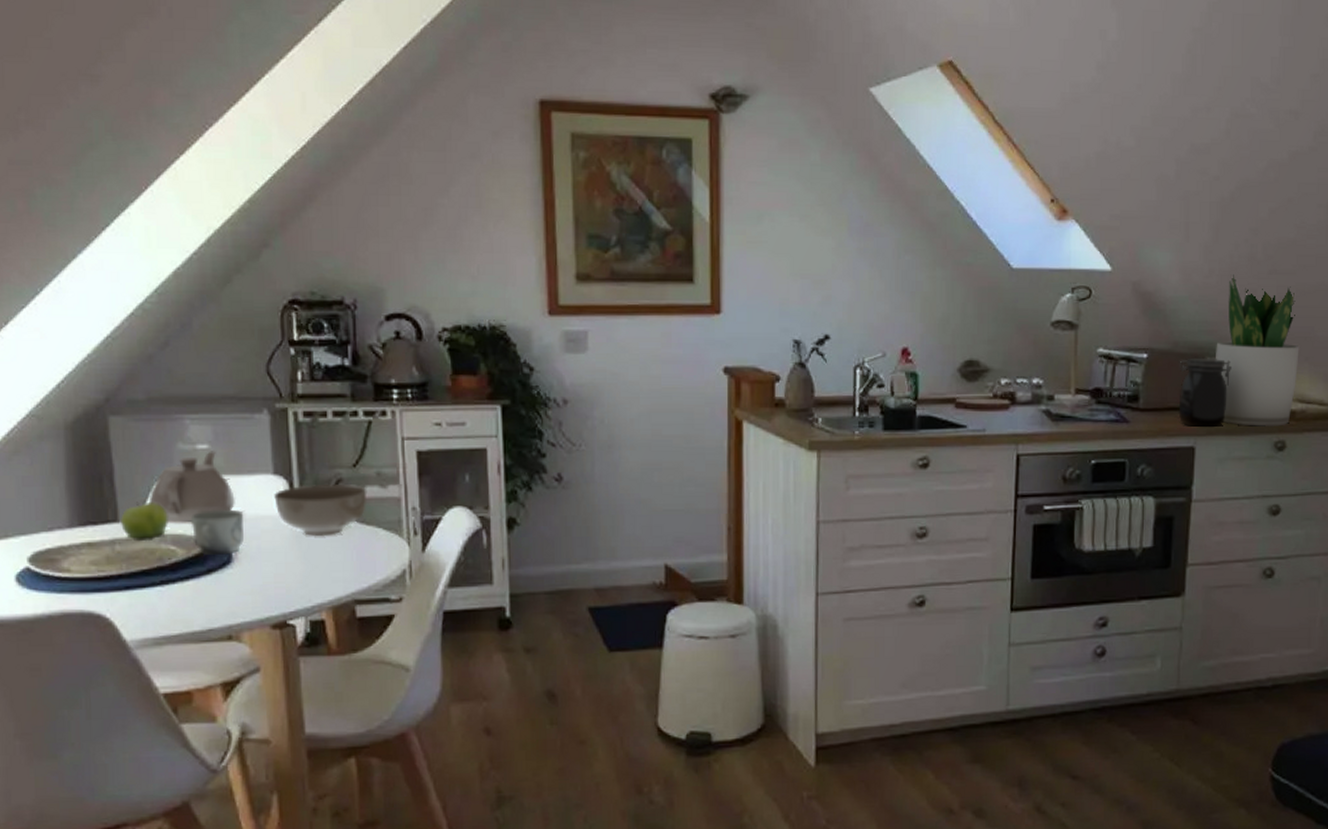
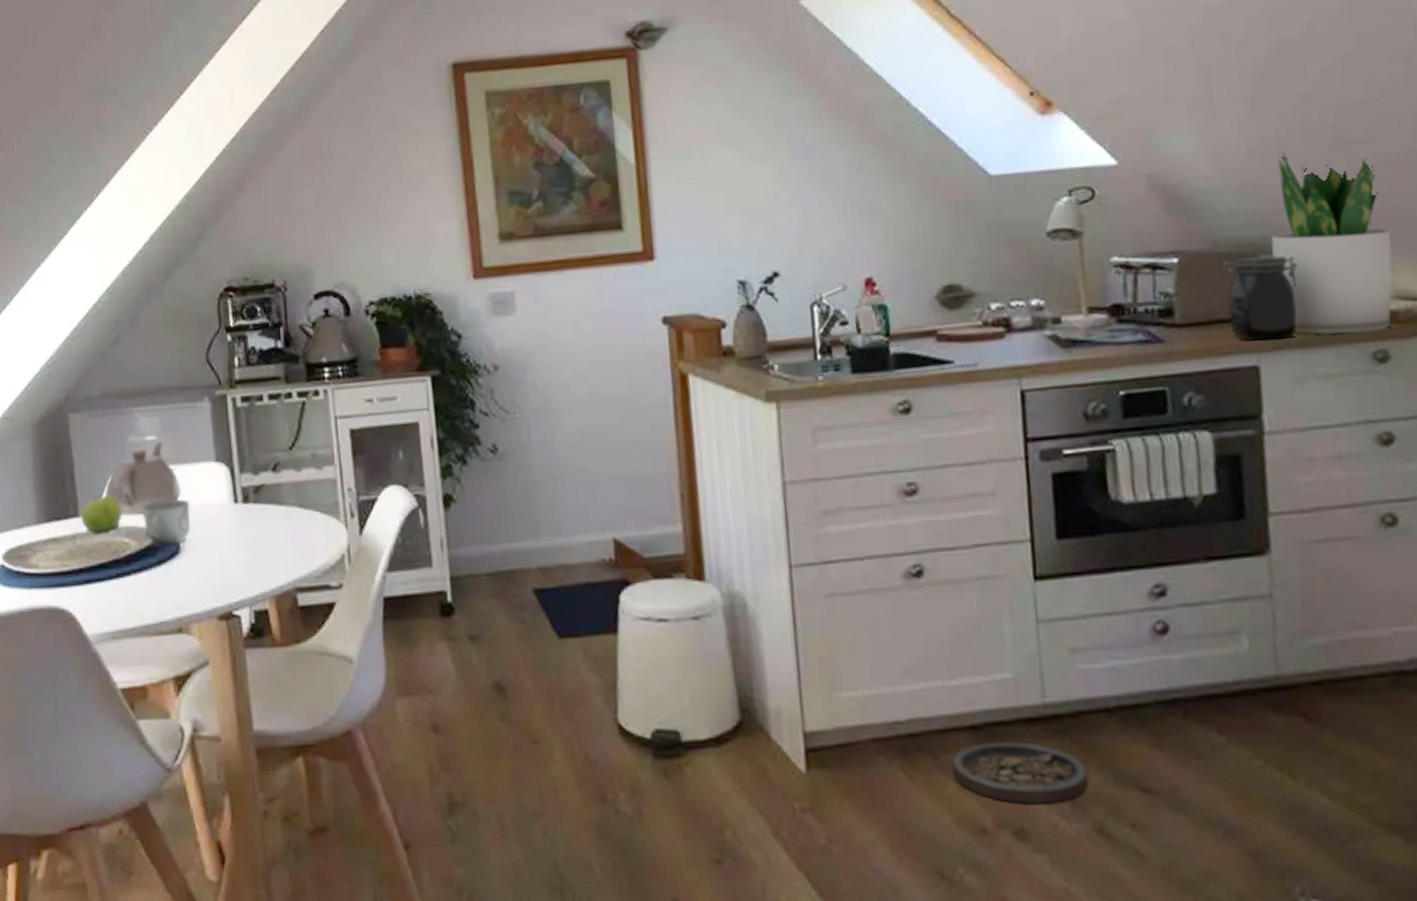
bowl: present [274,483,367,536] -> none [217,467,304,523]
pet bowl: none [932,740,1034,790] -> present [951,741,1088,804]

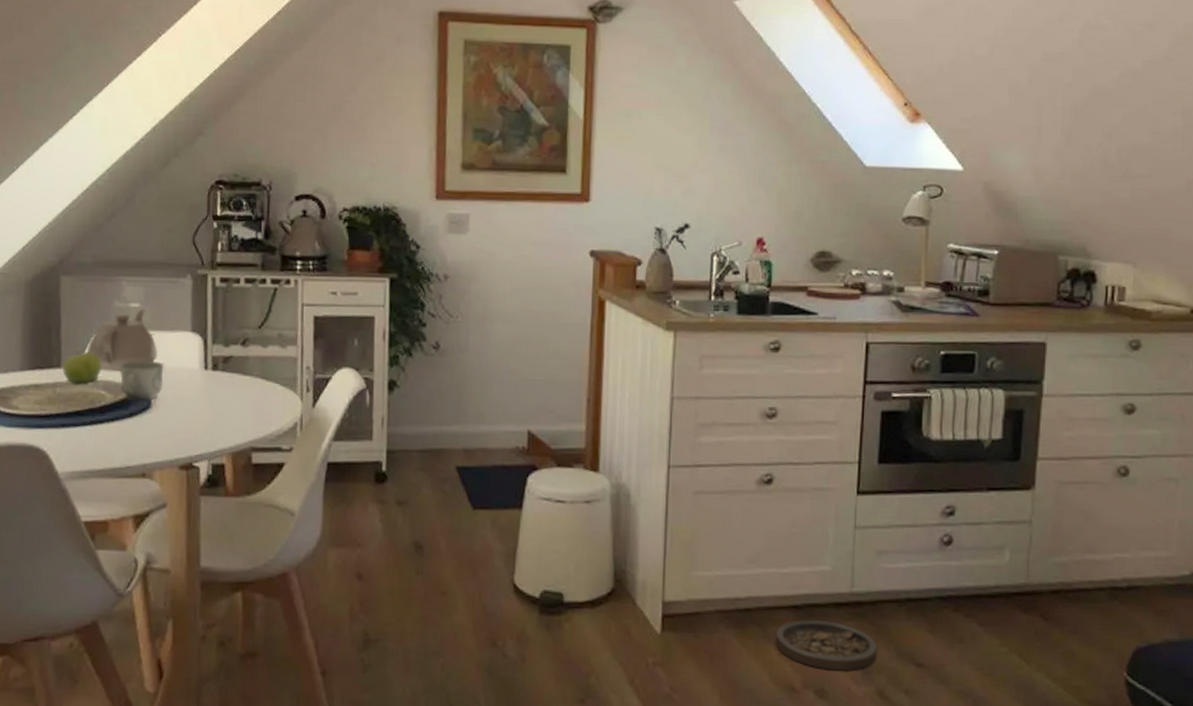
jar: present [1223,255,1297,343] -> none [1029,255,1084,325]
planter: present [1271,153,1394,336] -> none [1068,178,1155,326]

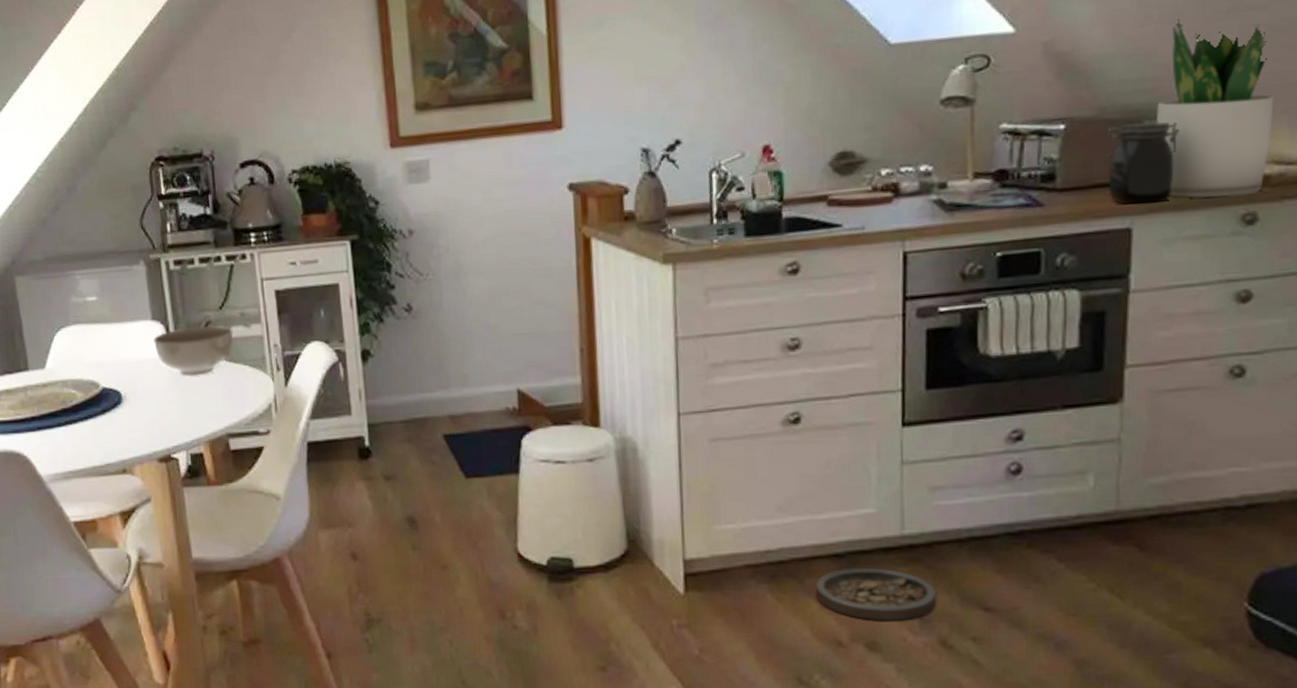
fruit: present [62,350,102,386] -> none [29,351,68,387]
teapot: present [87,309,159,370] -> none [51,302,122,369]
mug: present [120,361,164,402] -> none [87,355,132,398]
bowl: none [190,342,269,388] -> present [153,325,234,376]
jar: none [1029,255,1084,325] -> present [1107,121,1179,206]
planter: none [1068,178,1155,326] -> present [1157,20,1274,199]

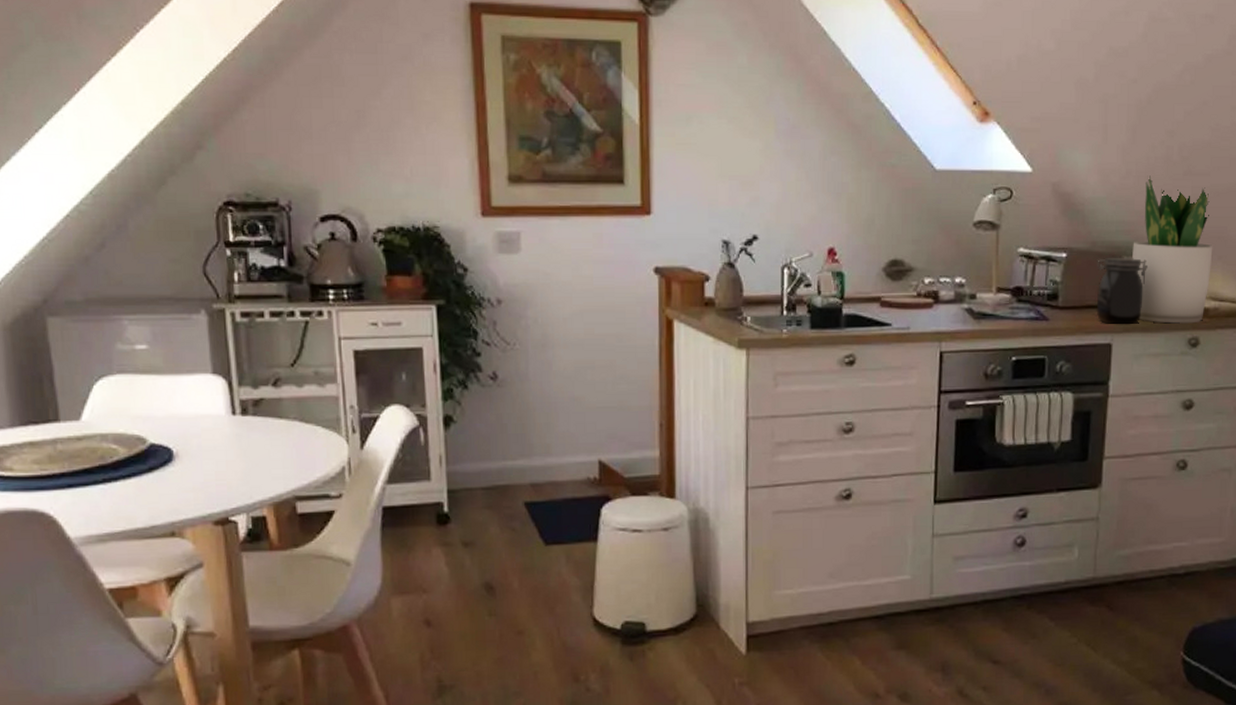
bowl: present [153,325,234,376] -> none [213,382,306,434]
pet bowl: present [815,567,937,621] -> none [858,627,957,675]

